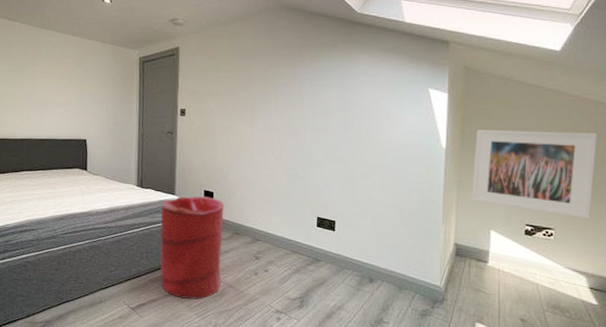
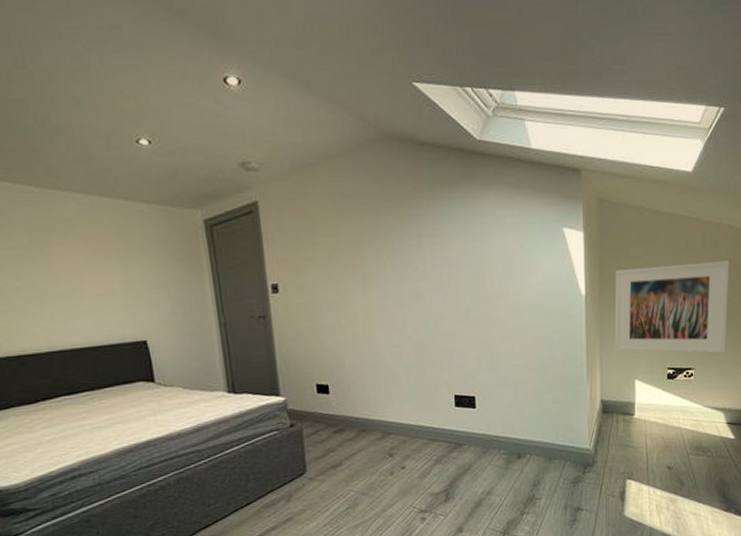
laundry hamper: present [160,196,224,299] -> none [264,391,352,520]

